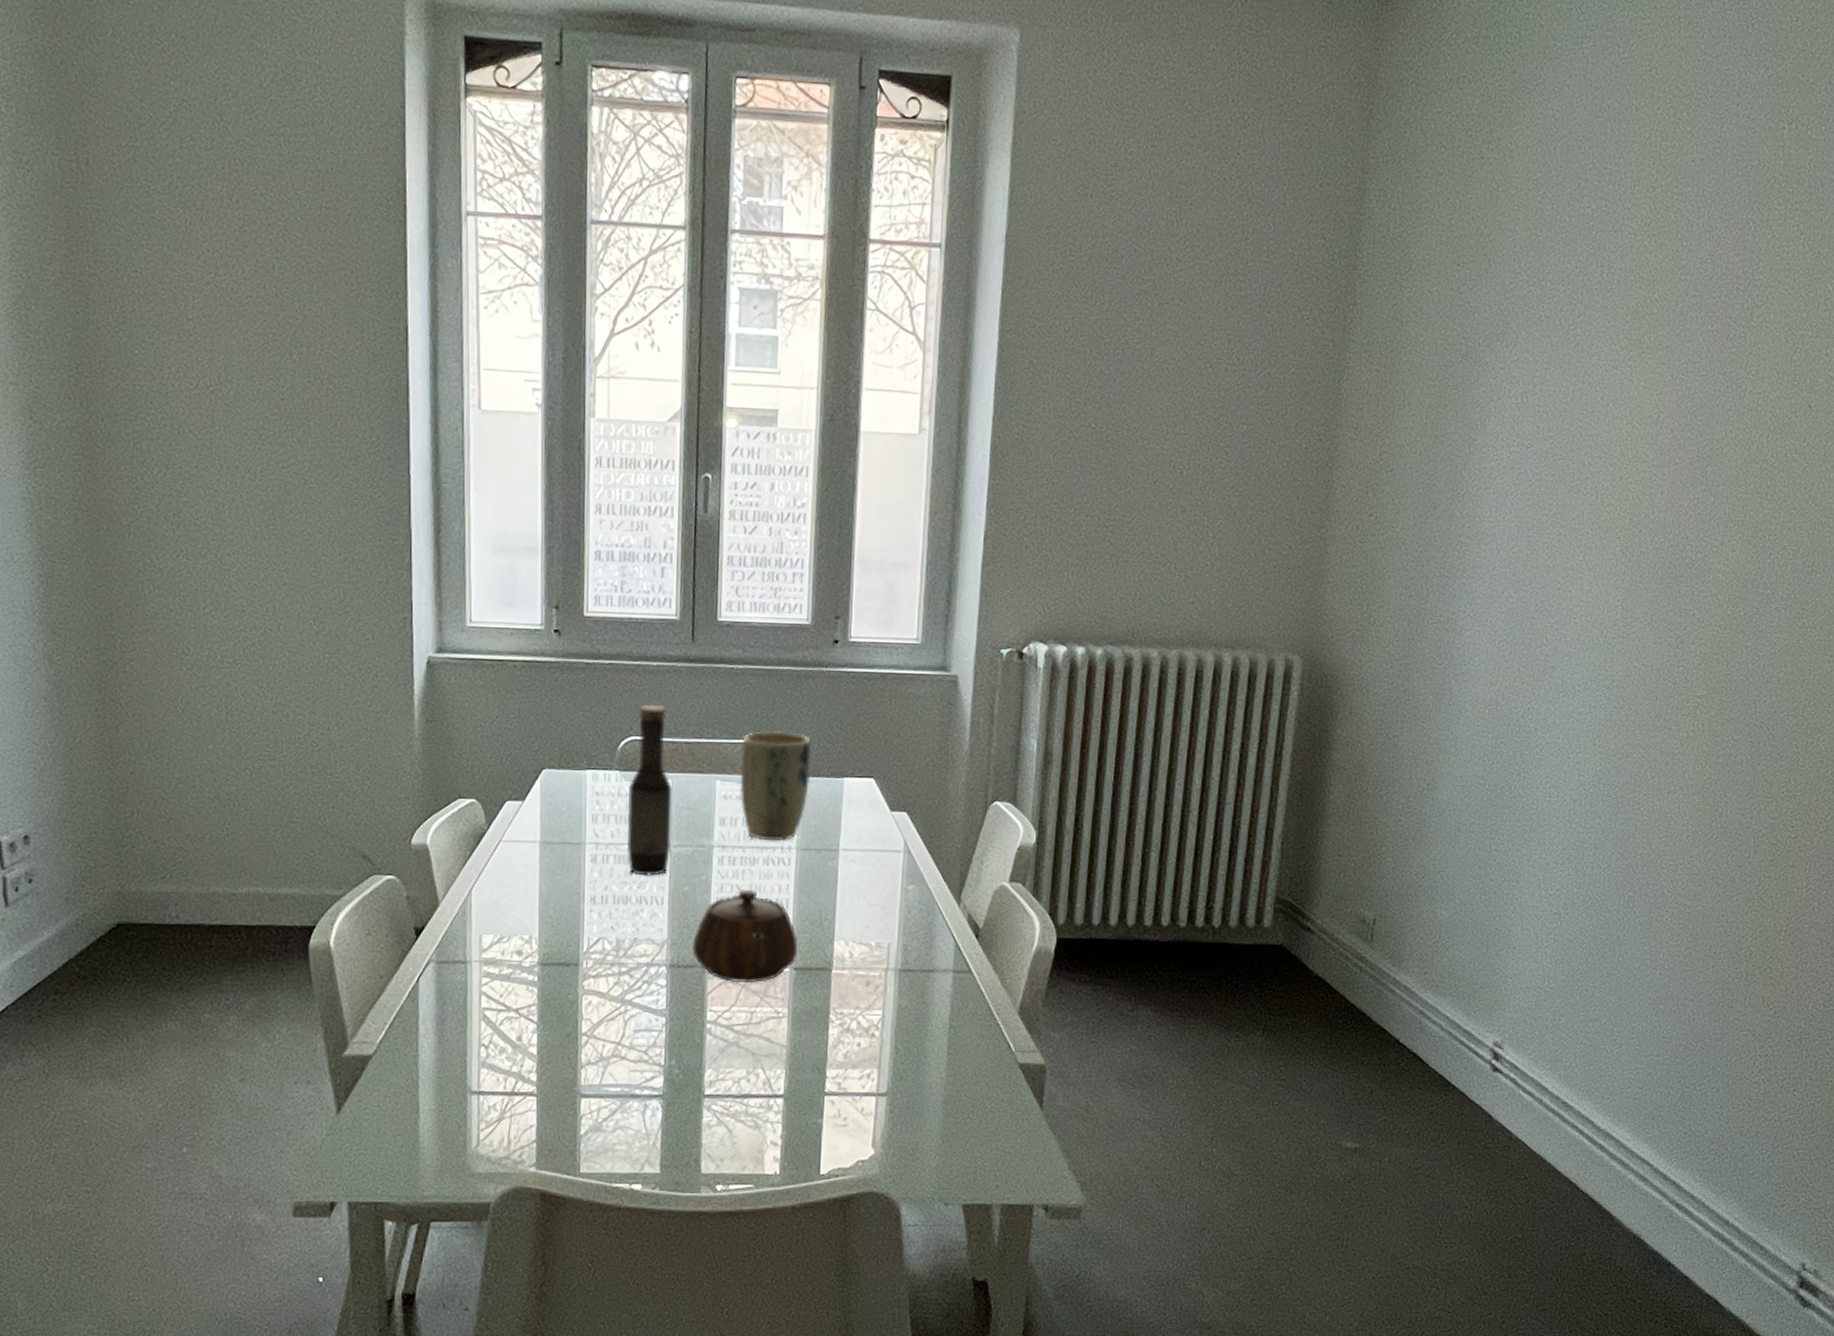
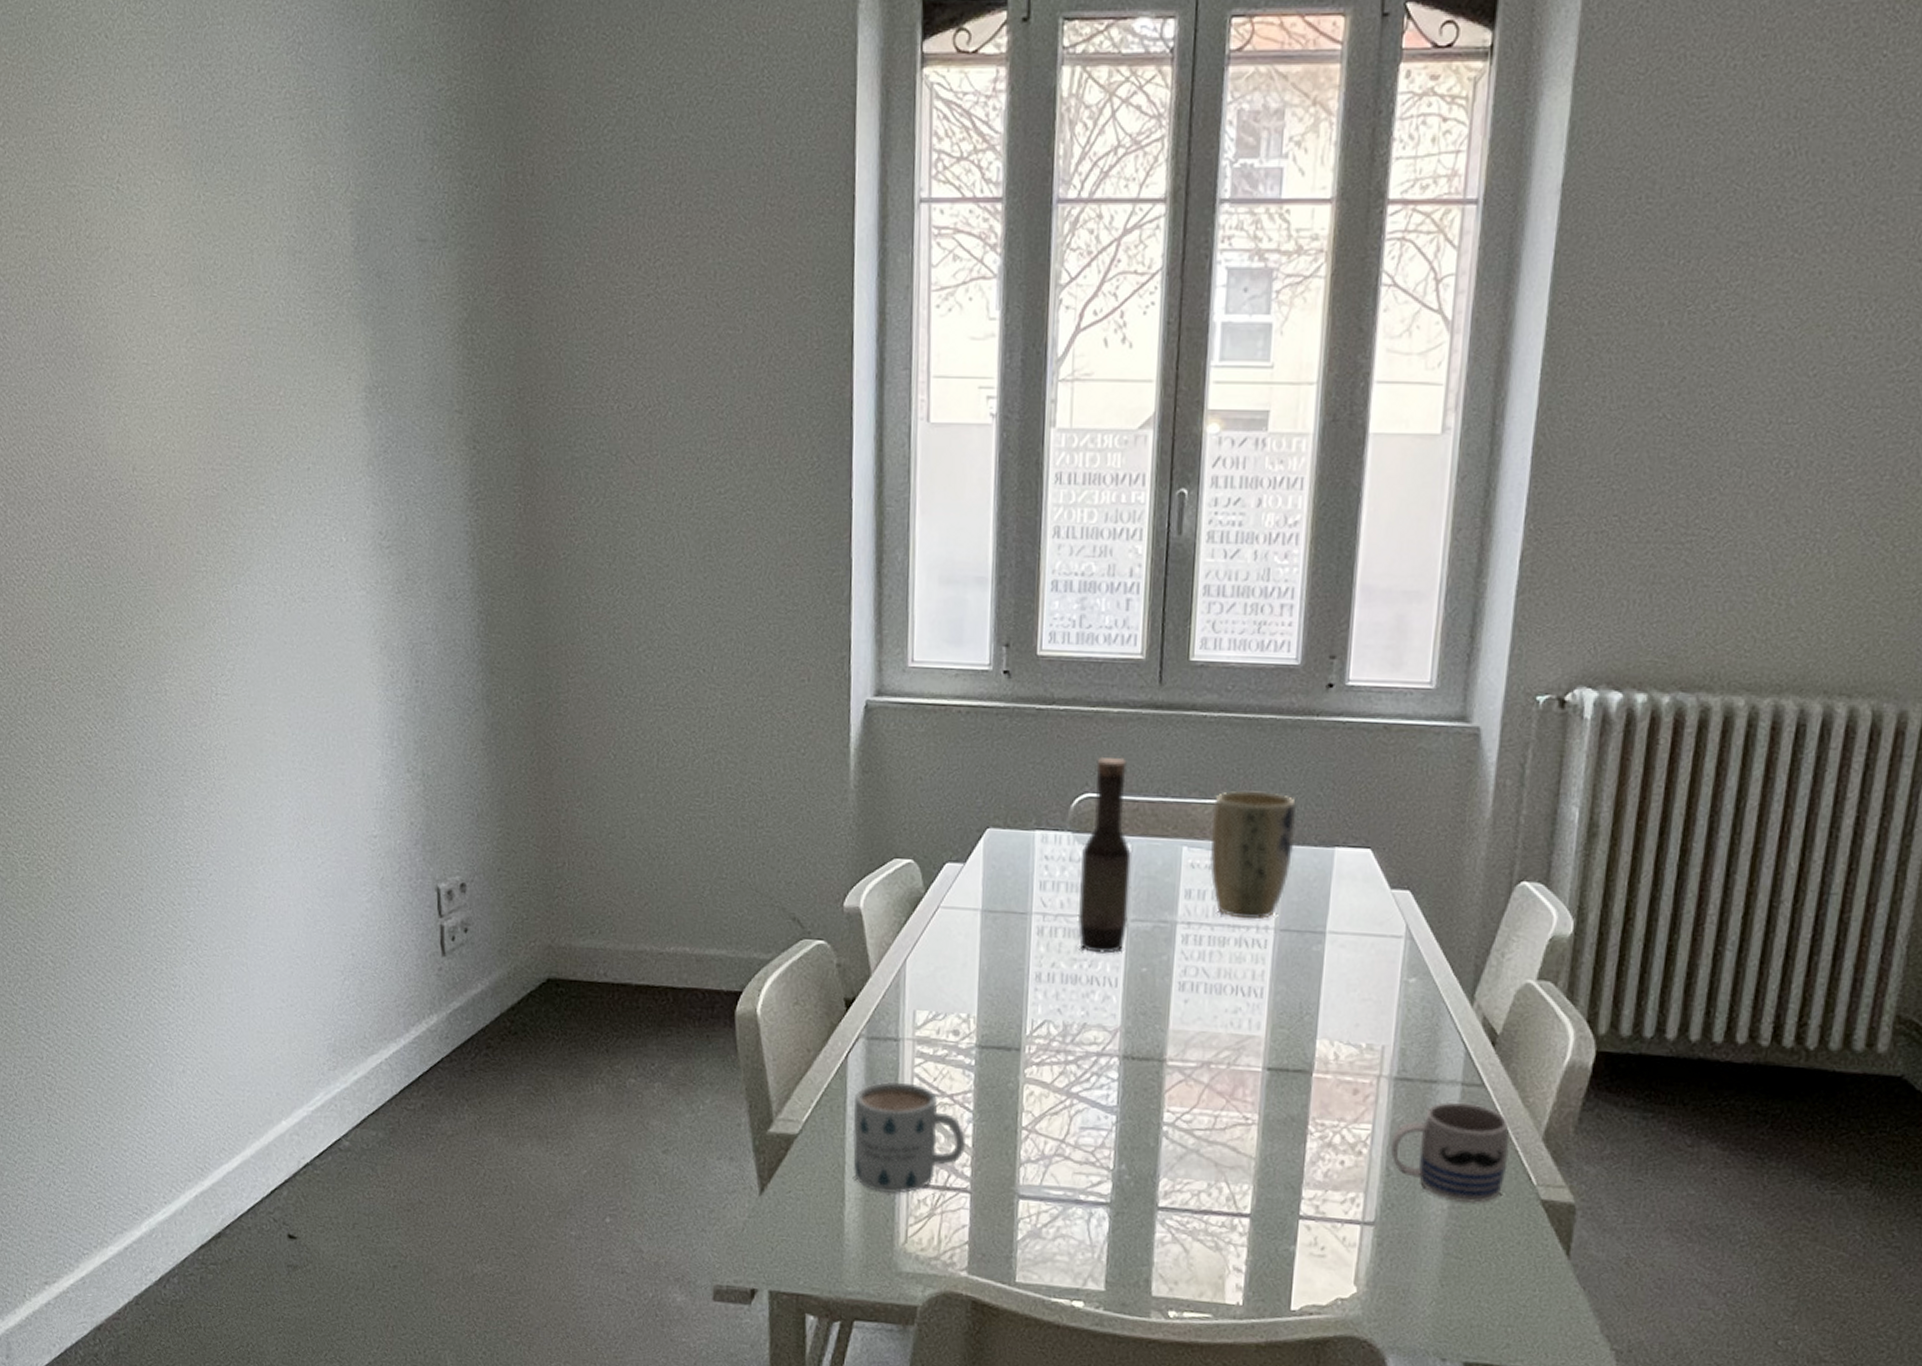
mug: none [425,1000,532,1103] -> present [852,1081,967,1194]
teapot: present [692,889,798,983] -> none [1149,974,1273,1083]
mug: none [897,987,993,1071] -> present [1390,1102,1510,1203]

